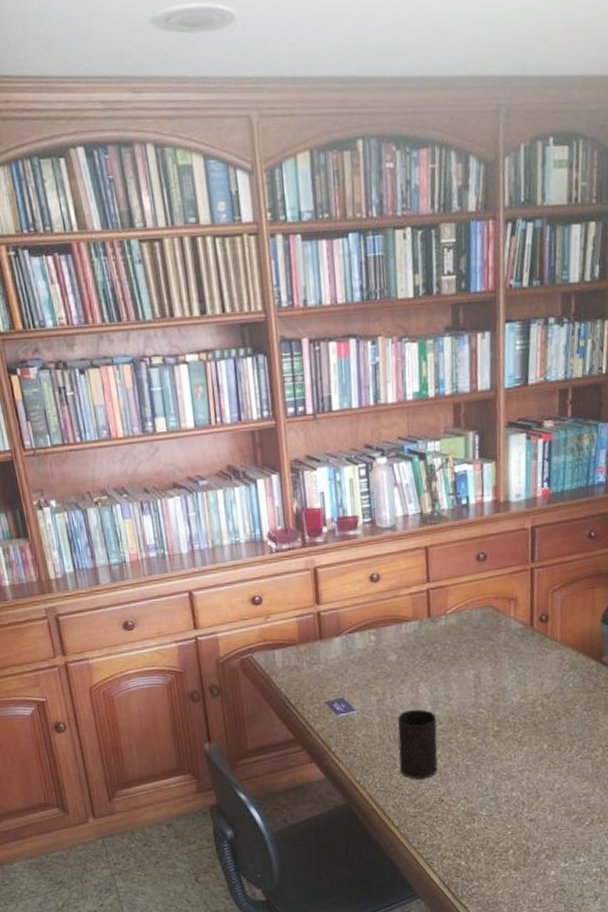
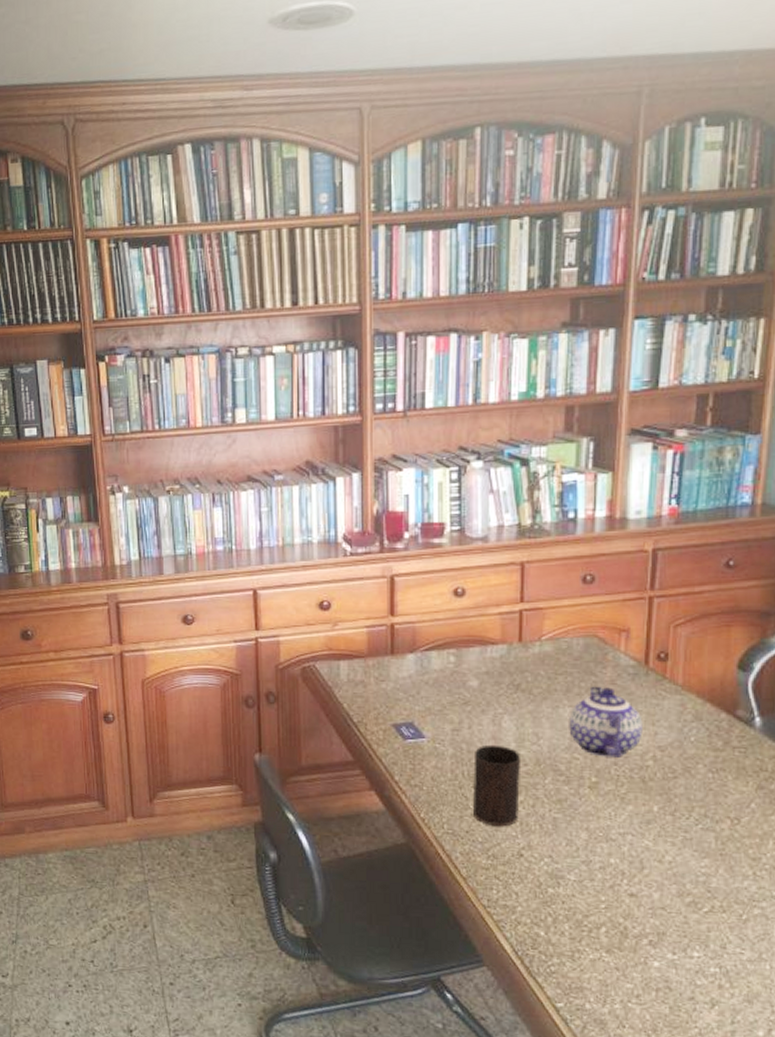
teapot: none [473,649,532,709] -> present [569,686,643,758]

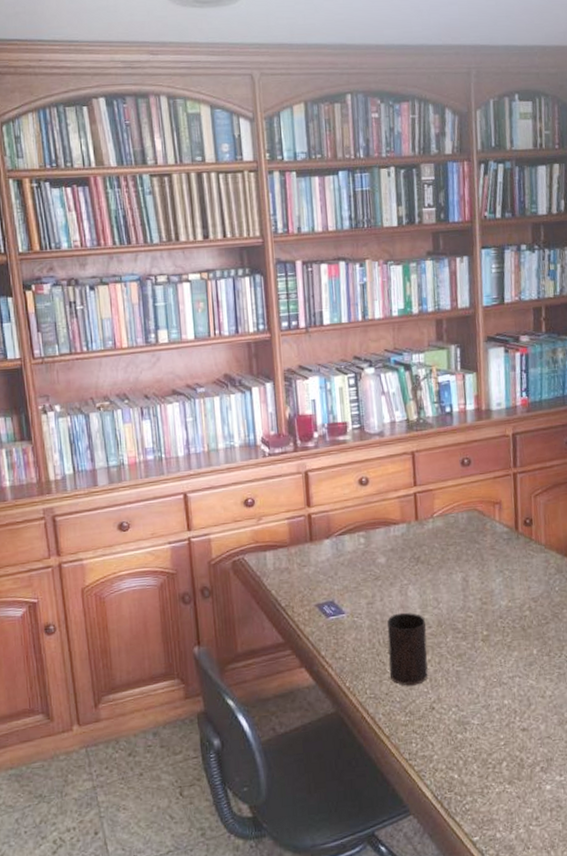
teapot: present [569,686,643,758] -> none [461,552,519,613]

